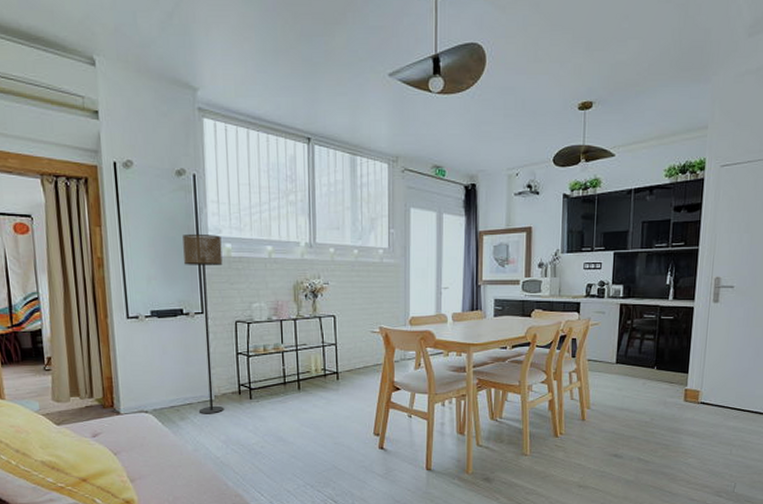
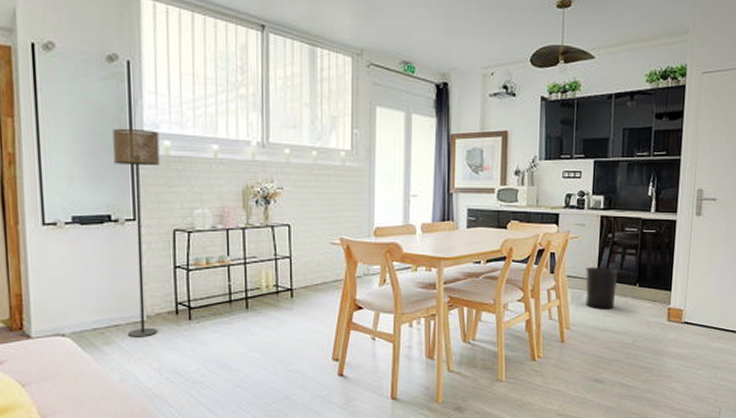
waste bin: none [605,352,637,391] -> present [585,267,619,310]

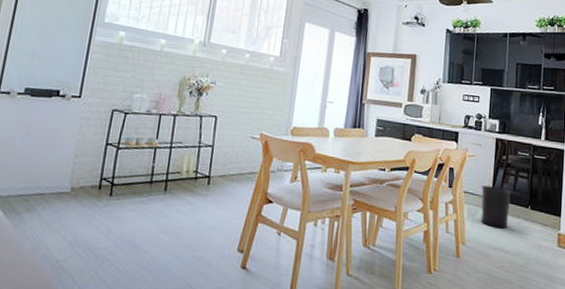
floor lamp: present [113,128,160,338] -> none [50,17,117,209]

